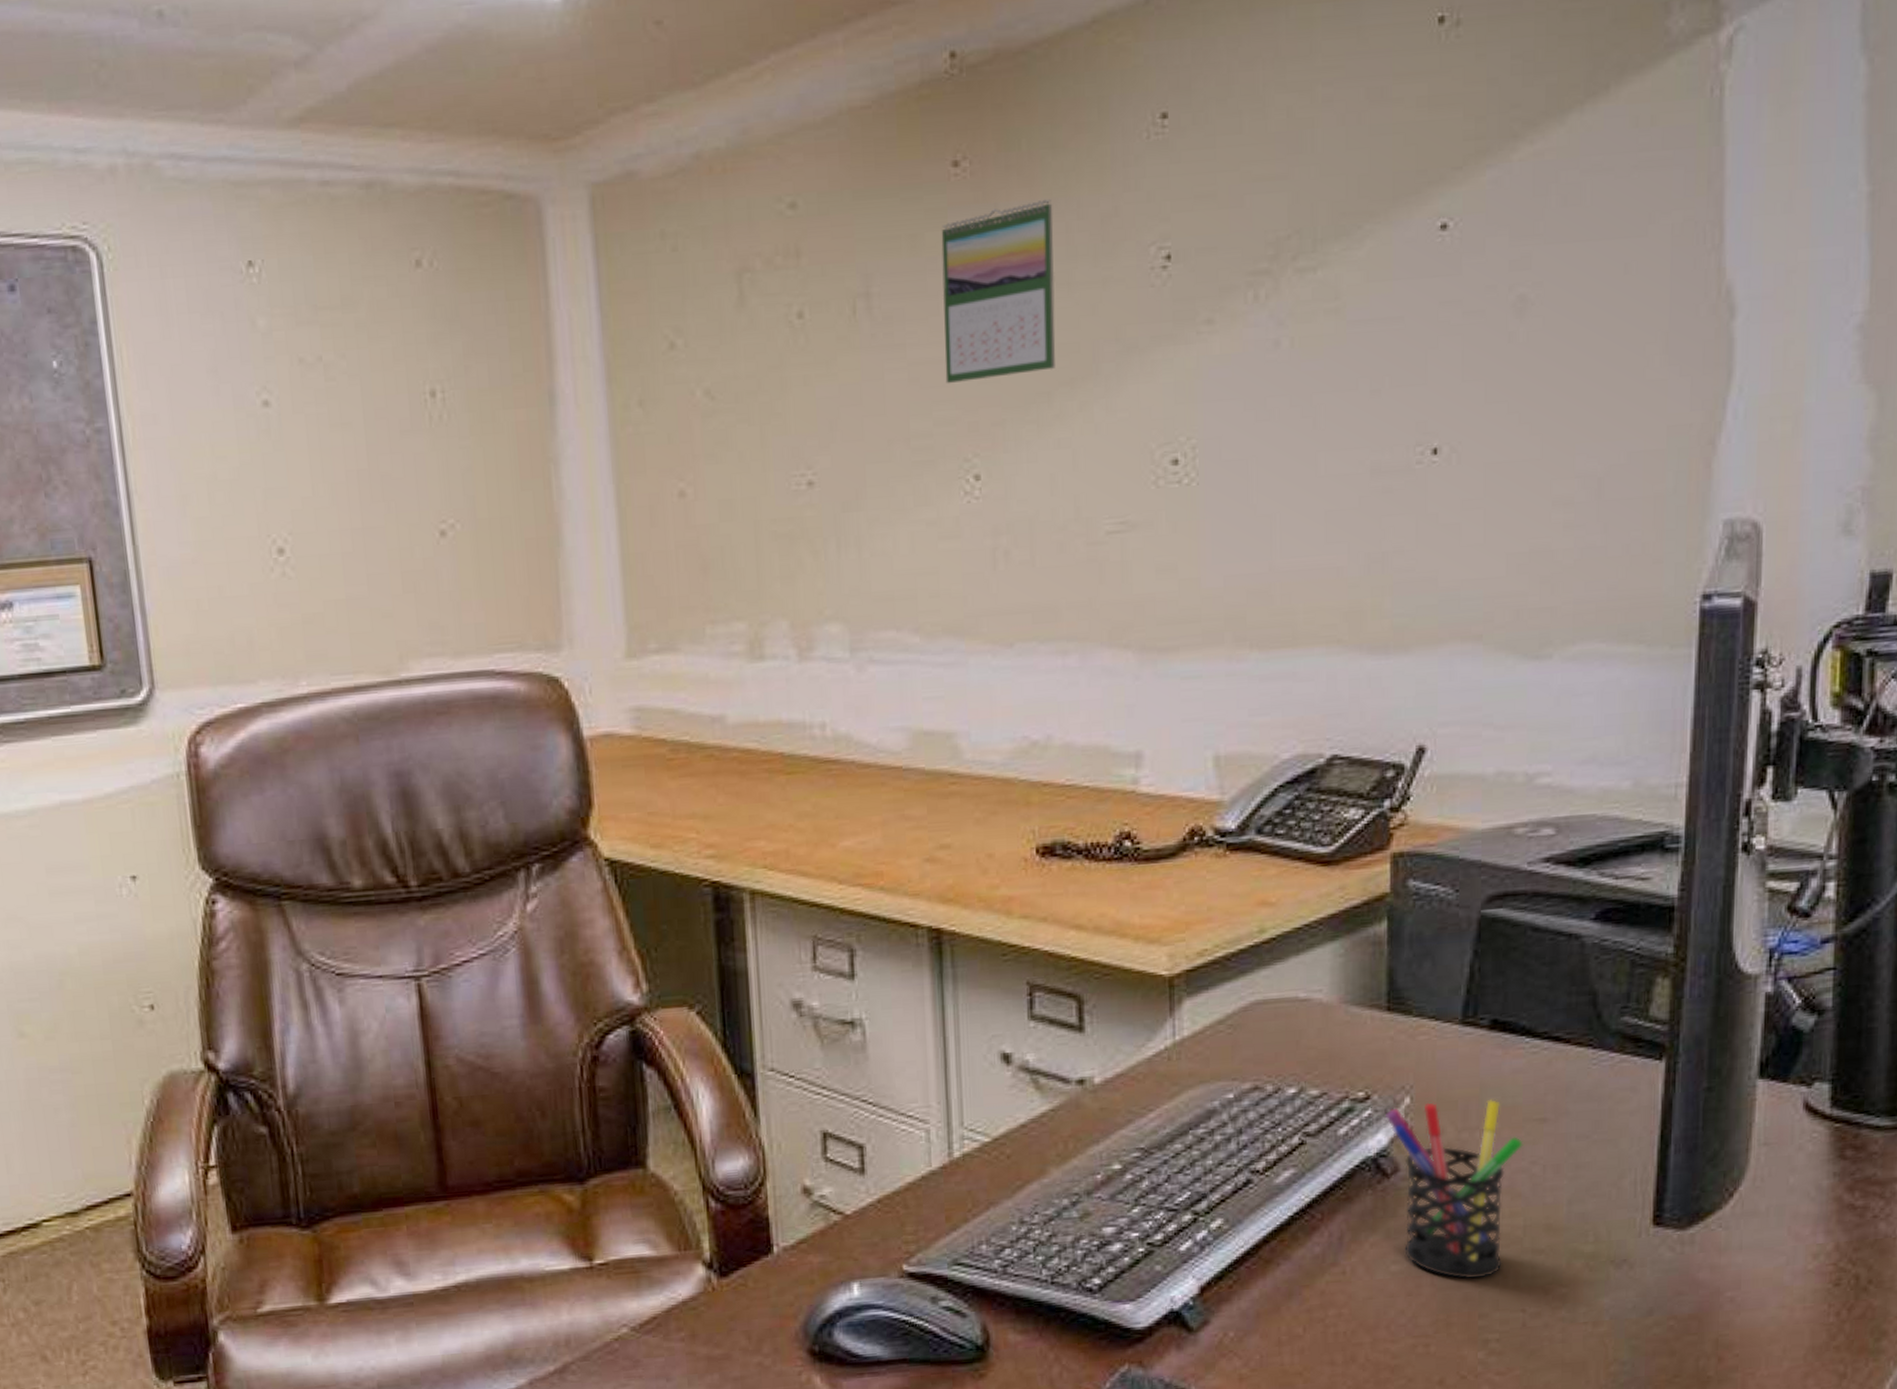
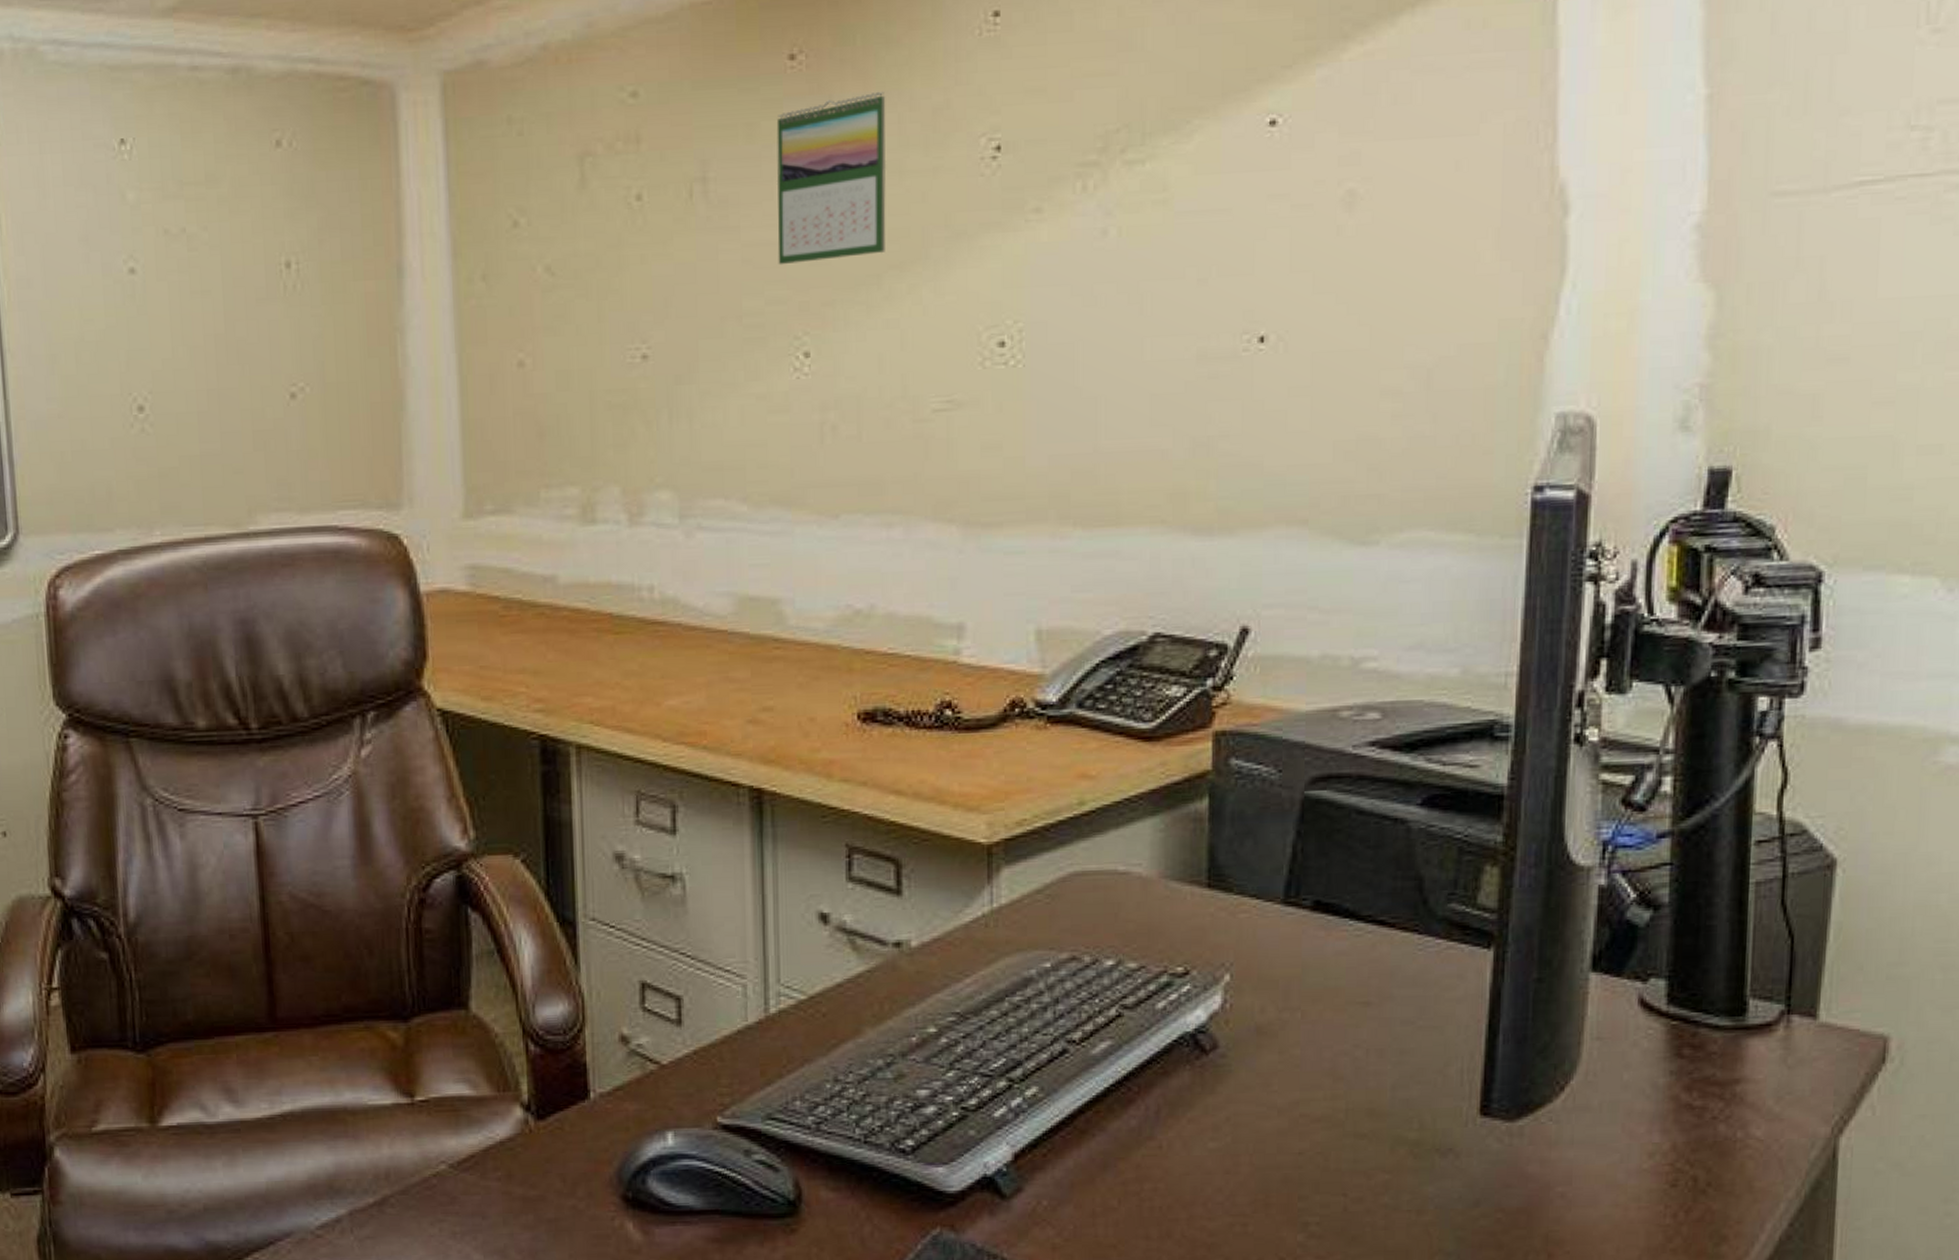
pen holder: present [1386,1099,1523,1279] -> none [1205,980,1346,1160]

